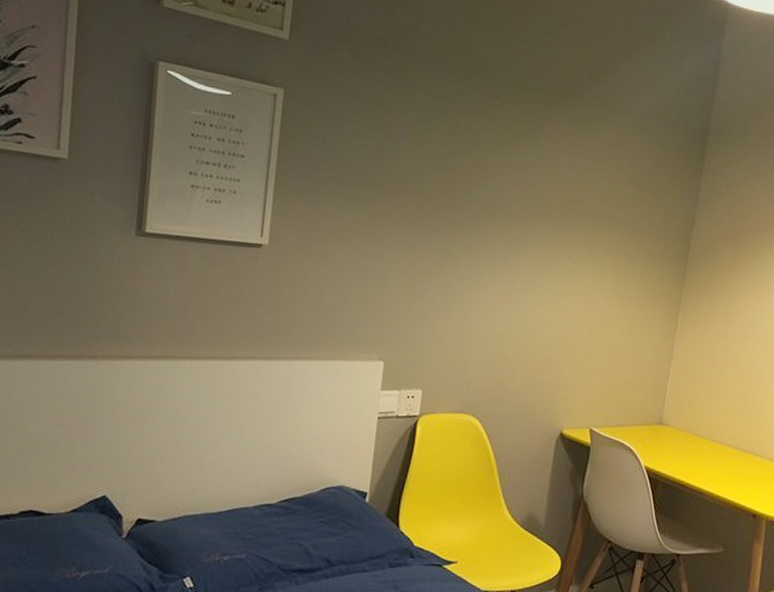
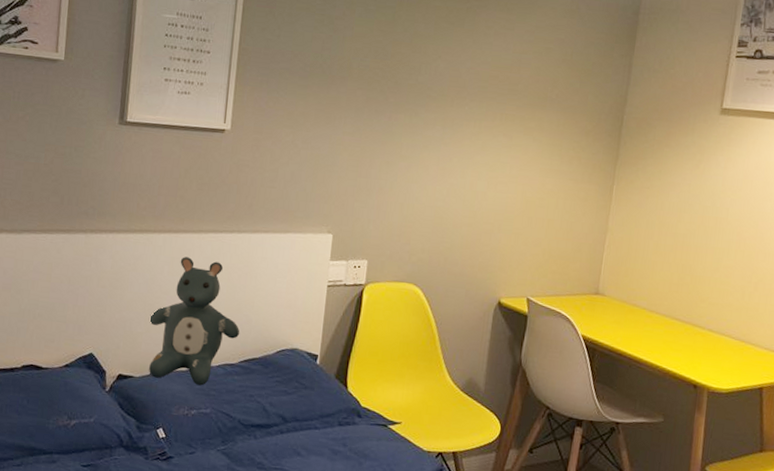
stuffed animal: none [173,386,280,529] -> present [148,257,240,386]

